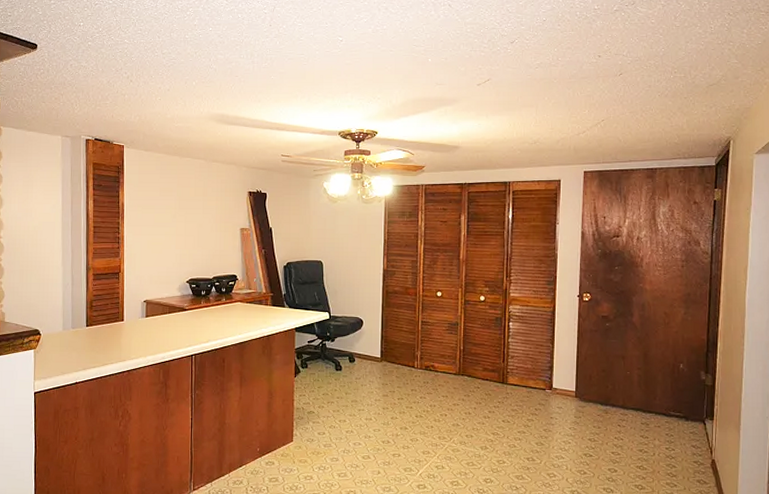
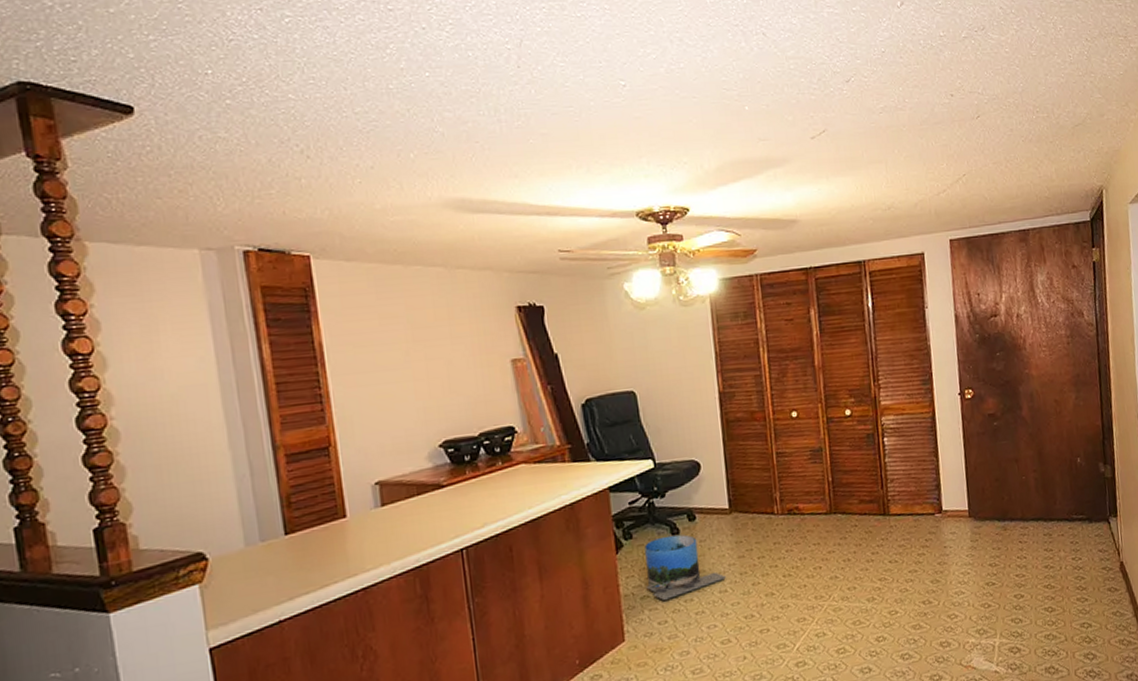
trash can: none [313,370,372,417] -> present [644,534,726,600]

